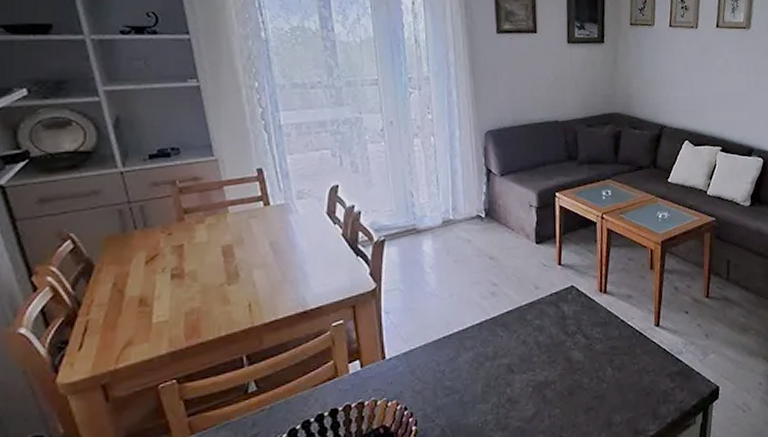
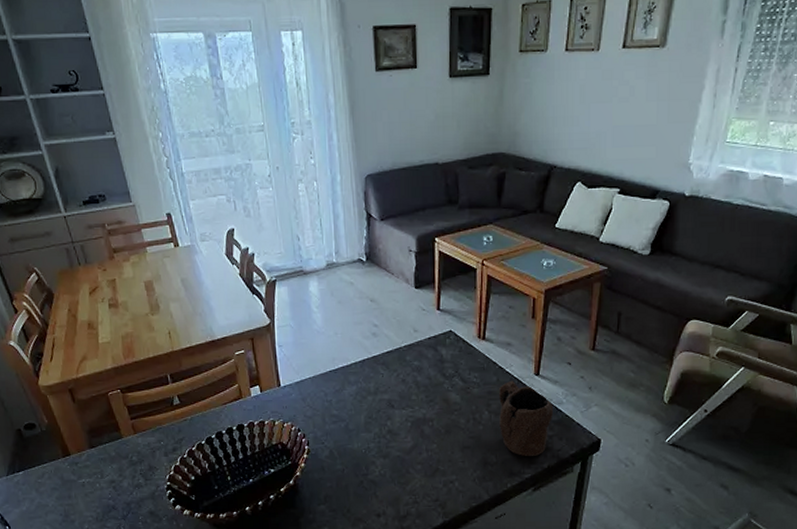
mug: none [622,333,675,413] -> present [499,380,554,456]

